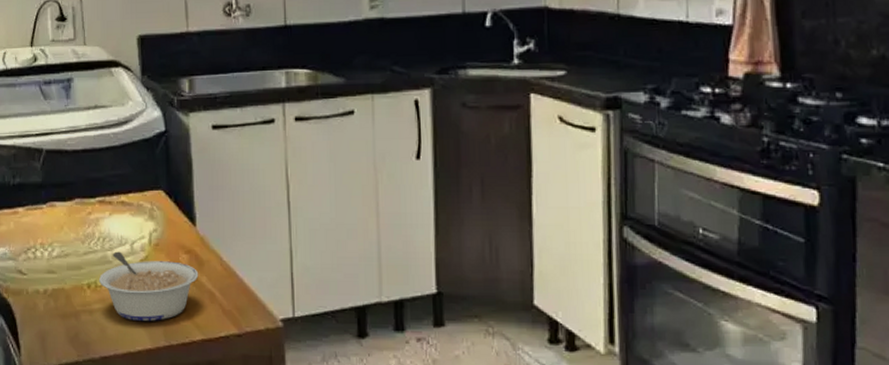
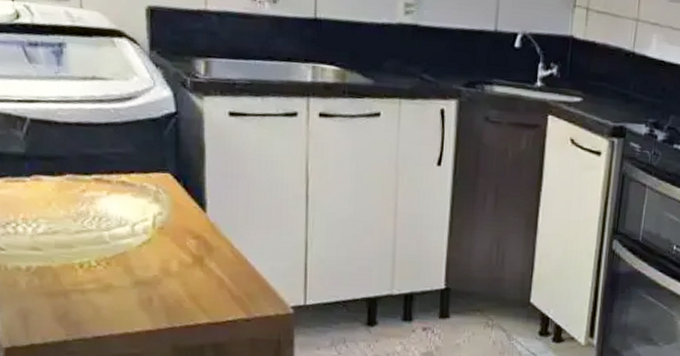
legume: present [98,251,199,321] -> none [92,232,207,304]

